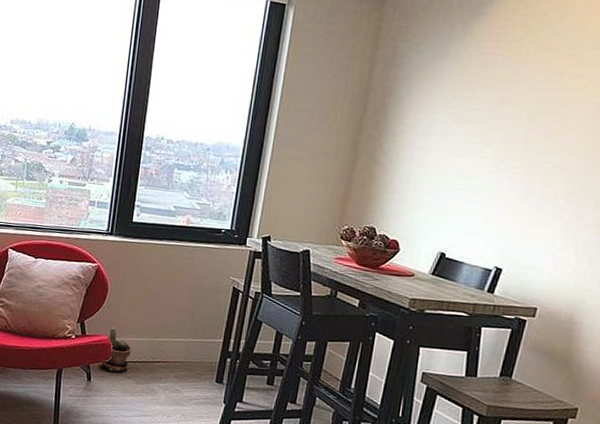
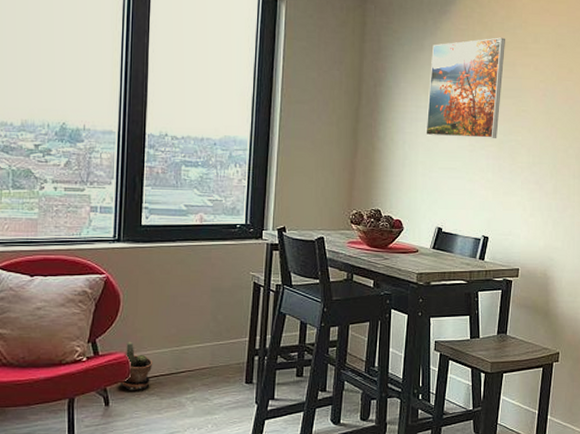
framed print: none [438,43,554,159] -> present [426,37,505,138]

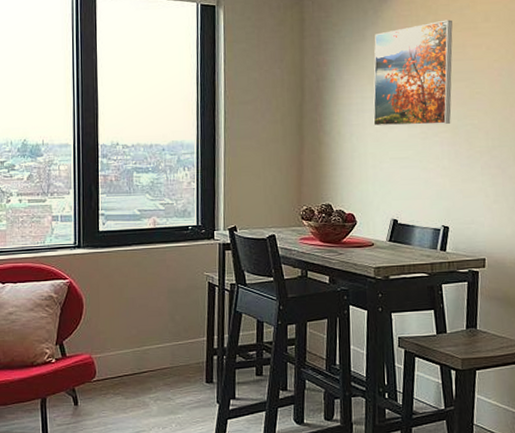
potted plant: present [119,341,153,390] -> none [86,343,117,390]

